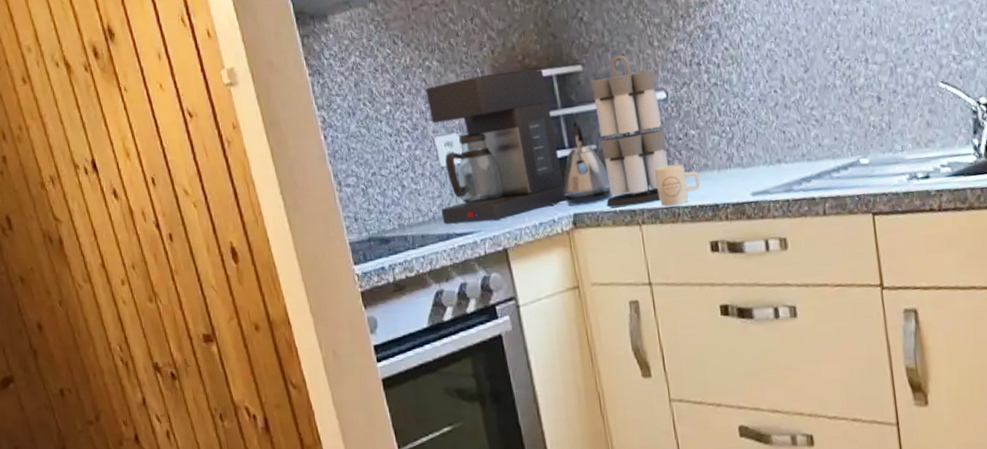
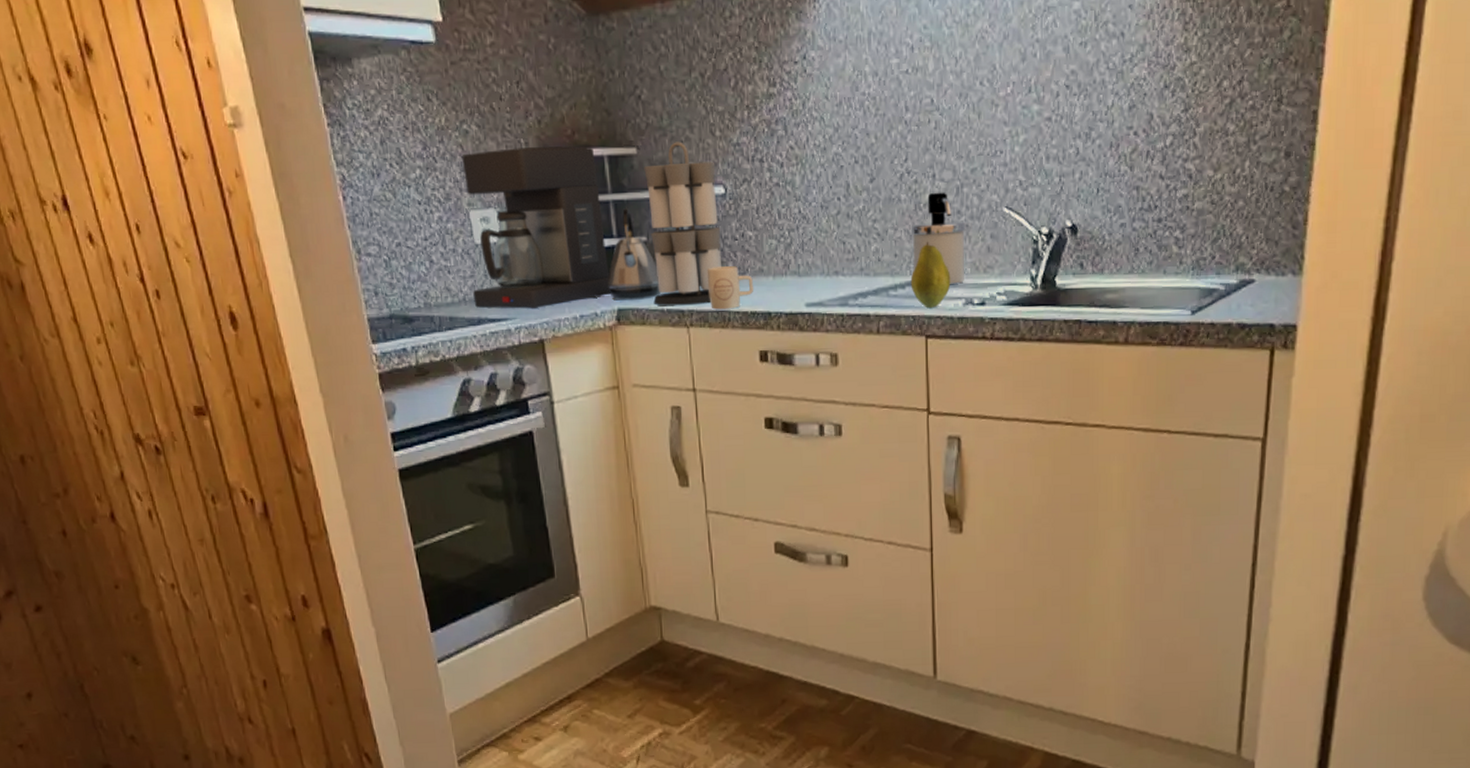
soap dispenser: none [848,74,906,161] -> present [911,192,966,284]
fruit: none [852,122,893,187] -> present [910,241,951,309]

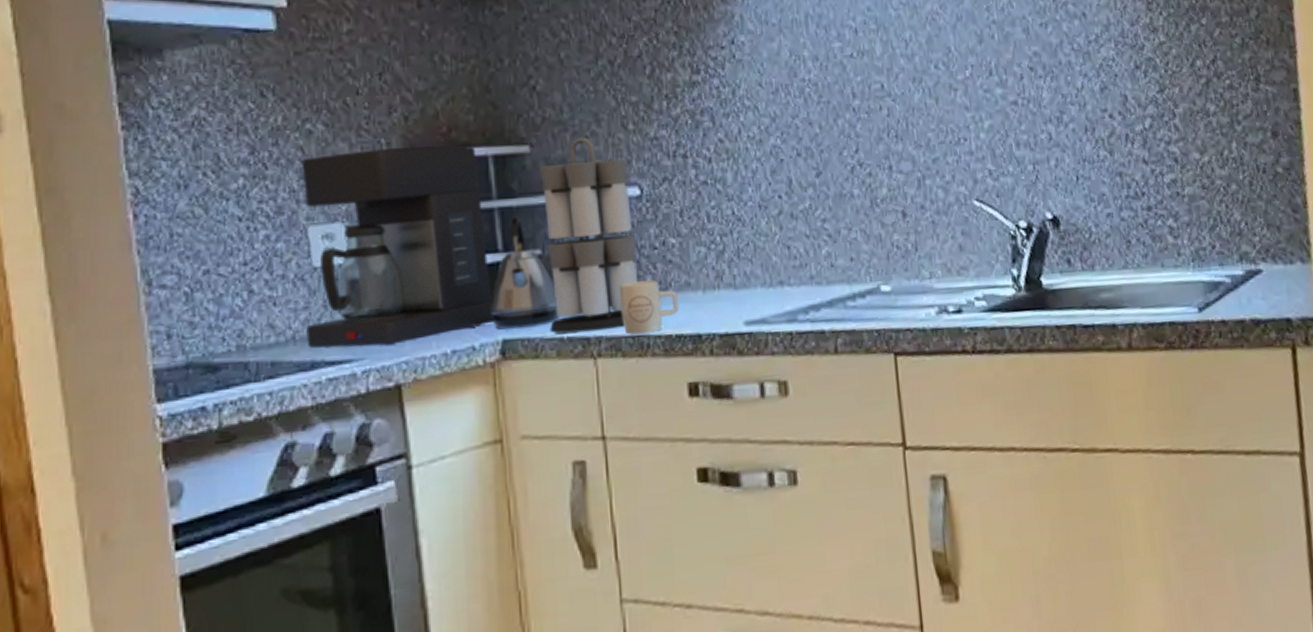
fruit: present [910,241,951,309] -> none [871,241,920,320]
soap dispenser: present [911,192,966,284] -> none [867,185,935,290]

